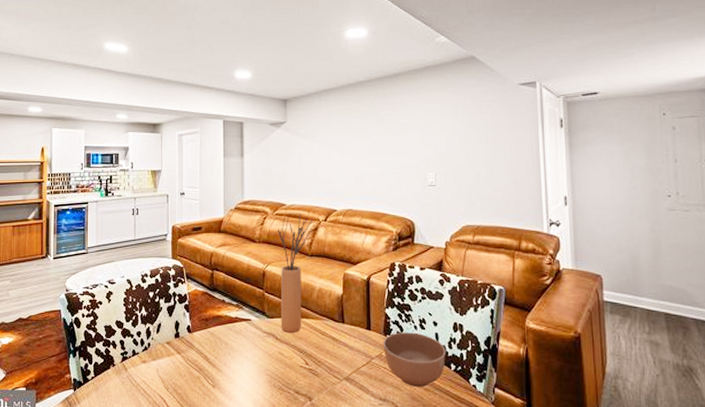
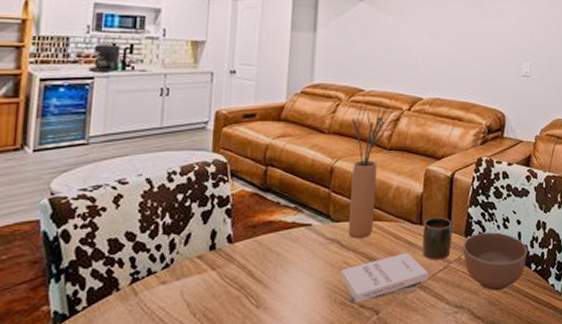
coffee maker: none [84,176,104,198] -> present [88,43,121,72]
books: none [276,348,353,388] -> present [339,253,428,302]
mug: none [345,317,372,355] -> present [422,217,452,260]

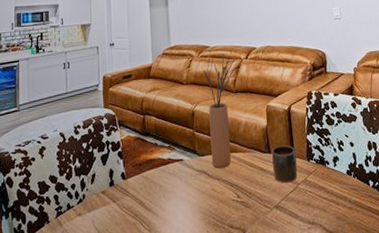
coffee maker: present [88,43,121,72] -> none [15,35,35,57]
books: present [339,253,428,302] -> none [210,178,282,223]
bowl: present [463,232,527,290] -> none [307,154,364,207]

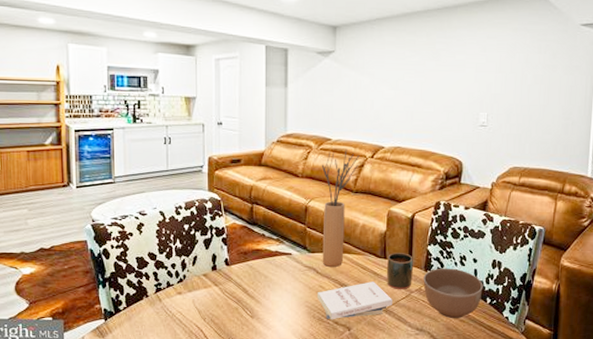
books: none [210,178,282,223] -> present [316,282,392,319]
bowl: none [307,154,364,207] -> present [423,268,483,318]

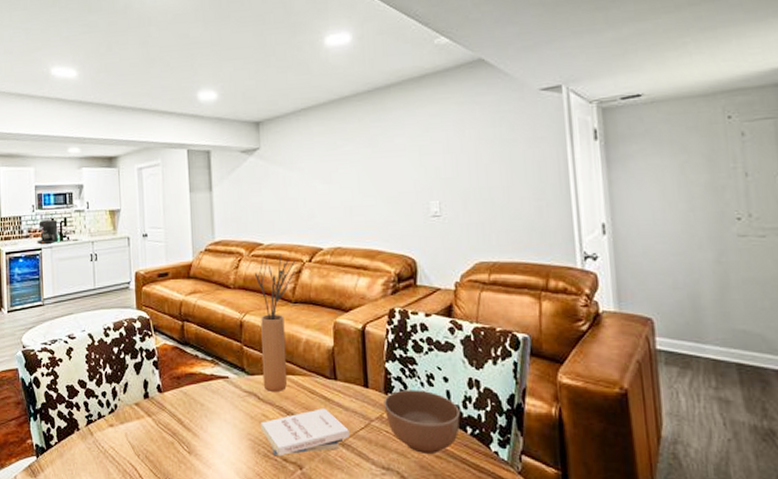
coffee maker: none [108,100,131,124] -> present [37,219,58,244]
mug: present [386,253,413,289] -> none [338,372,371,417]

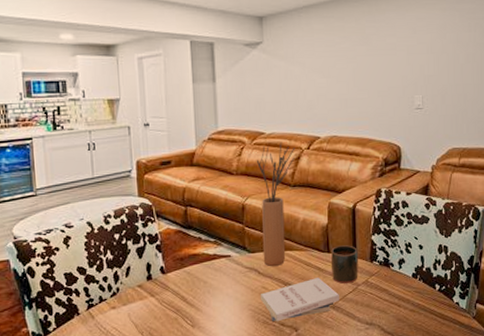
coffee maker: present [37,219,58,244] -> none [26,108,51,133]
mug: none [338,372,371,417] -> present [330,245,358,284]
bowl: present [384,390,460,453] -> none [369,257,431,309]

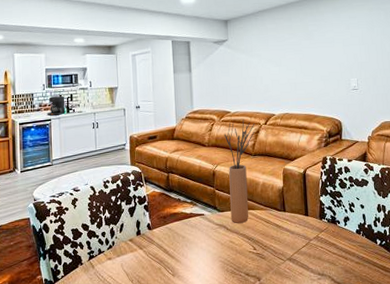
coffee maker: none [26,108,51,133] -> present [47,95,65,116]
books: present [260,278,339,321] -> none [228,233,295,272]
mug: present [330,245,358,284] -> none [286,205,310,239]

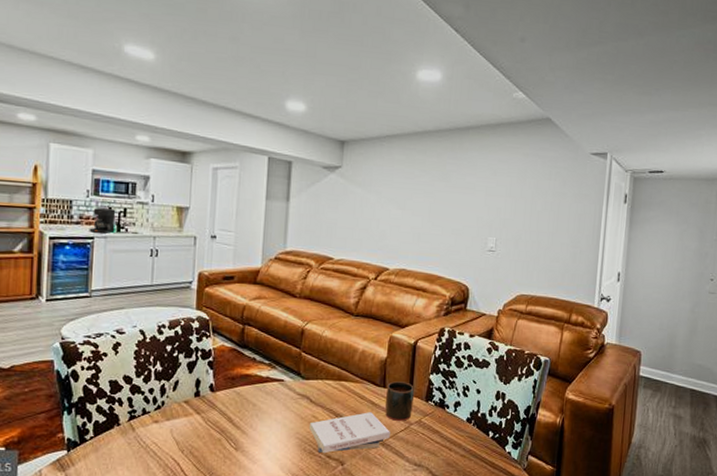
vase: present [225,119,255,223] -> none [316,269,363,395]
books: none [228,233,295,272] -> present [308,412,390,453]
mug: none [286,205,310,239] -> present [385,381,414,421]

